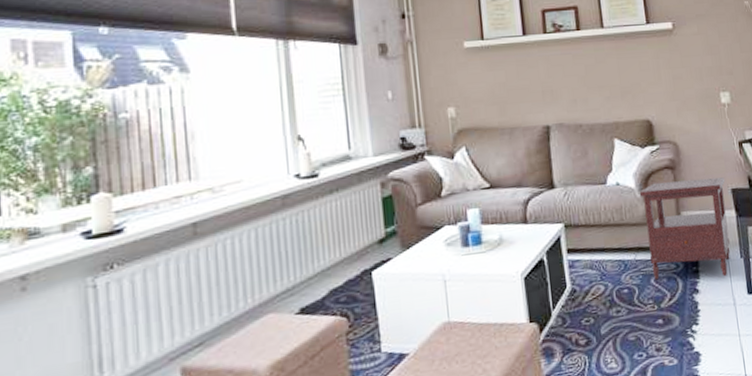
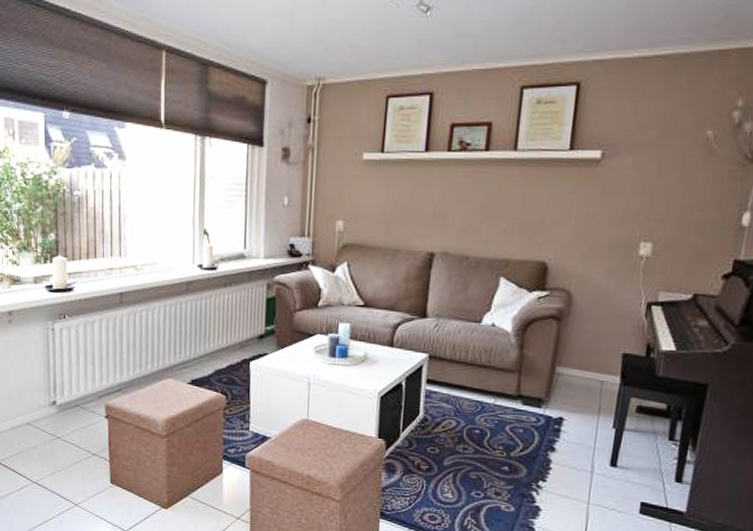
side table: present [640,177,730,280] -> none [509,331,619,443]

